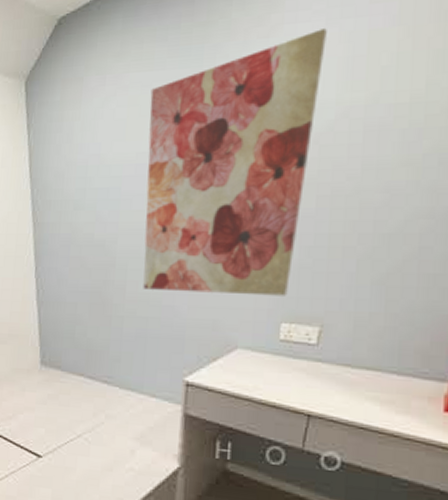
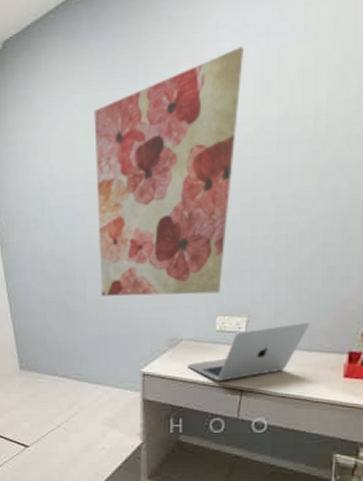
laptop: none [242,338,400,402] -> present [188,321,310,381]

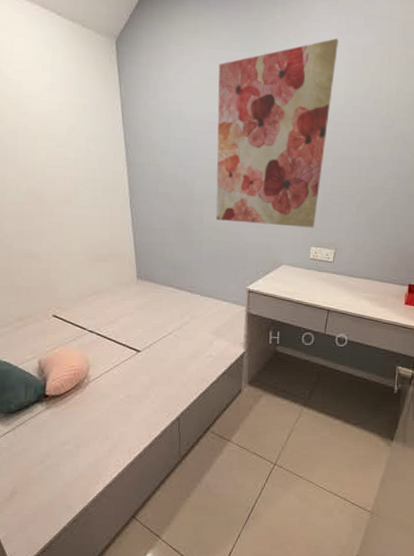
laptop: present [188,321,310,381] -> none [286,257,381,301]

